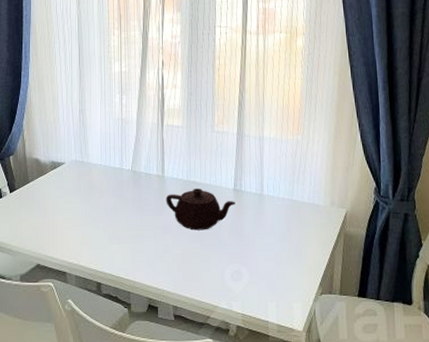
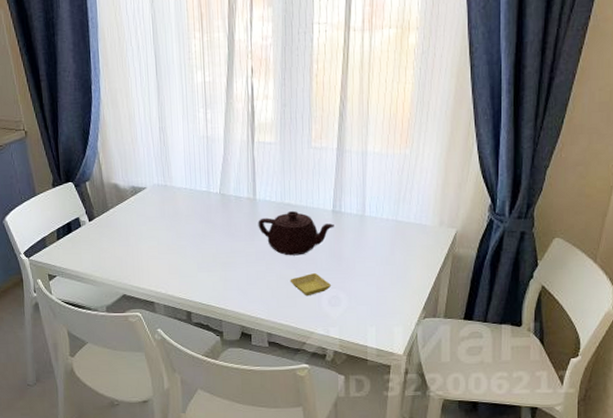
saucer: none [195,248,234,270] -> present [290,273,332,297]

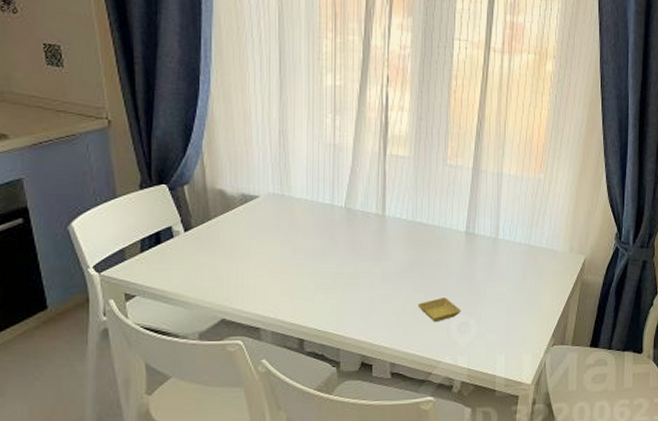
teapot: present [258,210,334,256] -> none [386,229,467,278]

